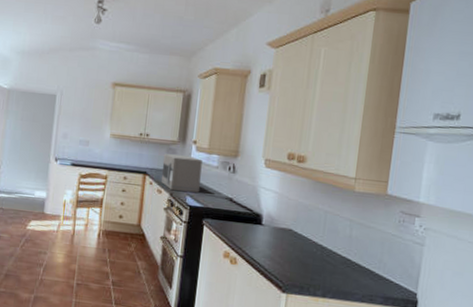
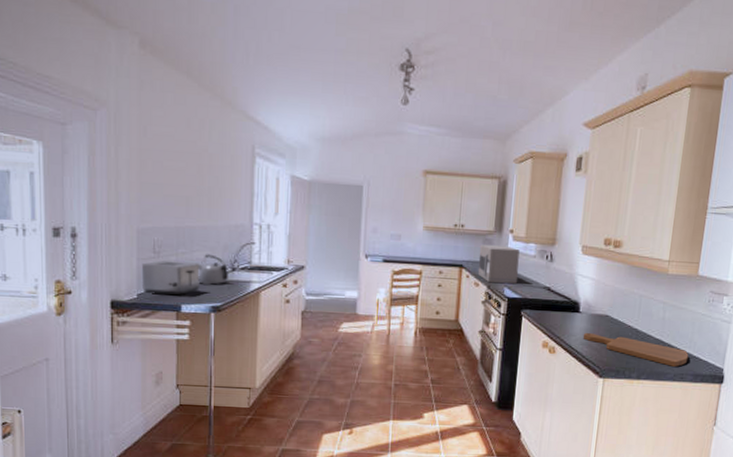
cutting board: none [265,245,378,288] -> present [582,332,689,367]

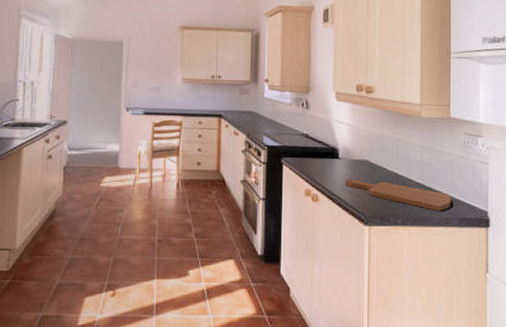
microwave: present [478,245,520,284] -> none [236,94,276,132]

